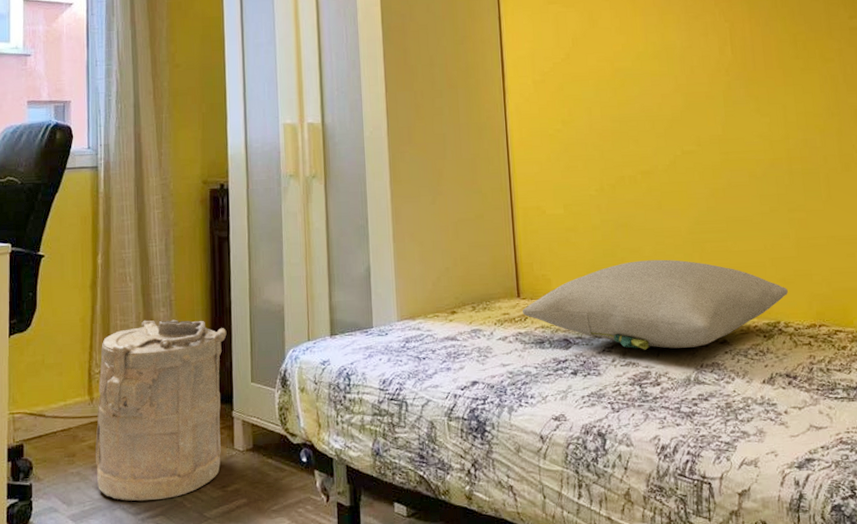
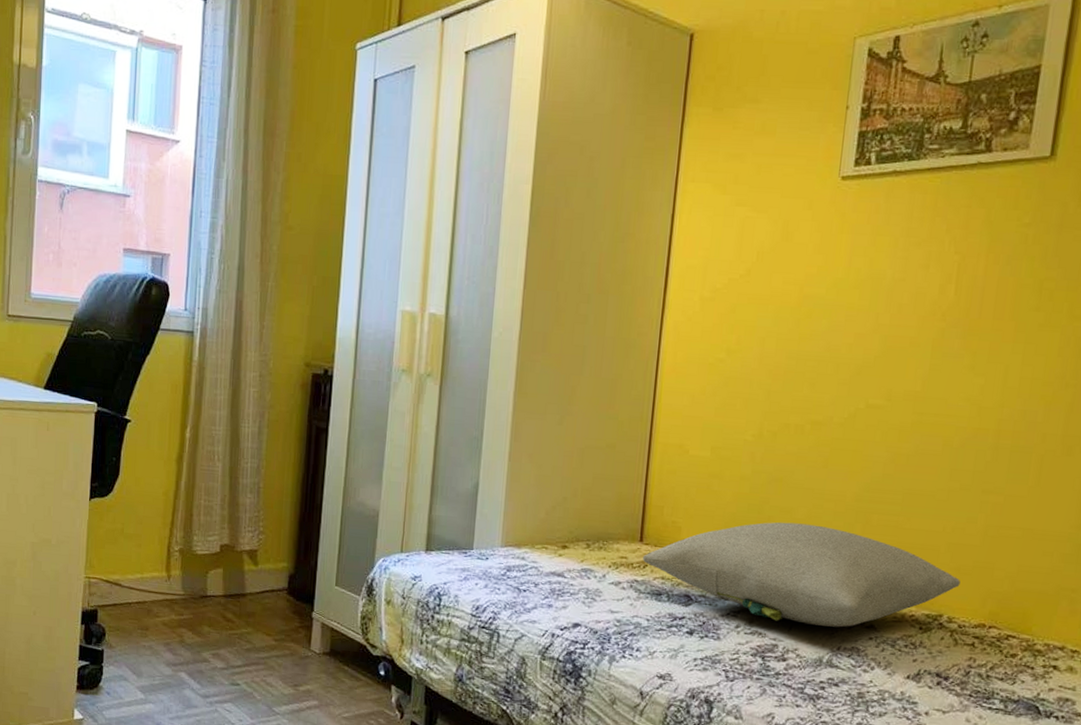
laundry hamper: present [95,319,227,502] -> none [168,504,315,688]

